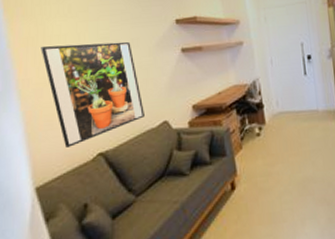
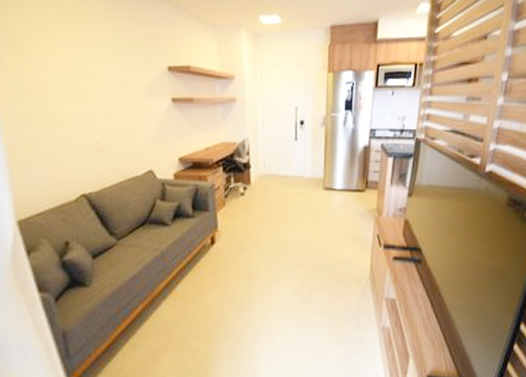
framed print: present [41,41,144,147] -> none [24,78,130,185]

